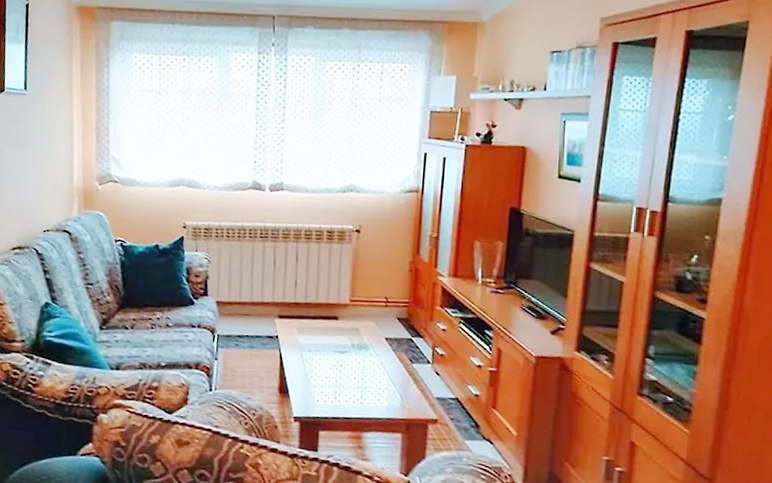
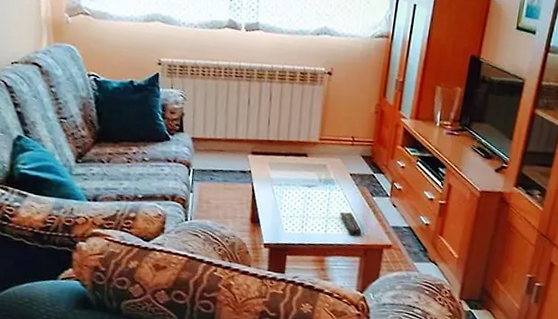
remote control: none [376,381,401,409] -> present [339,212,361,236]

